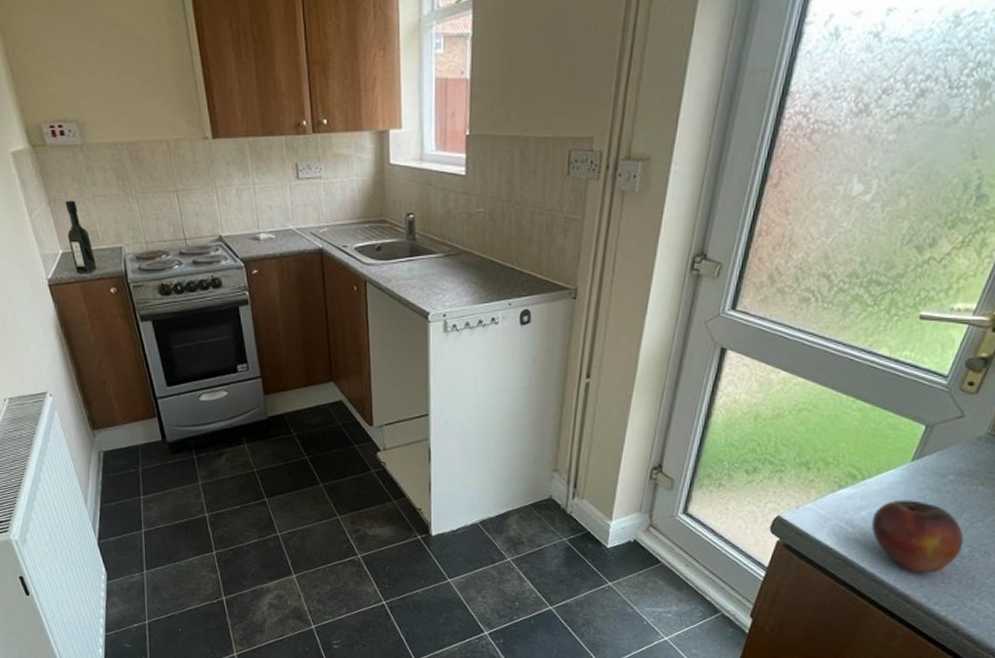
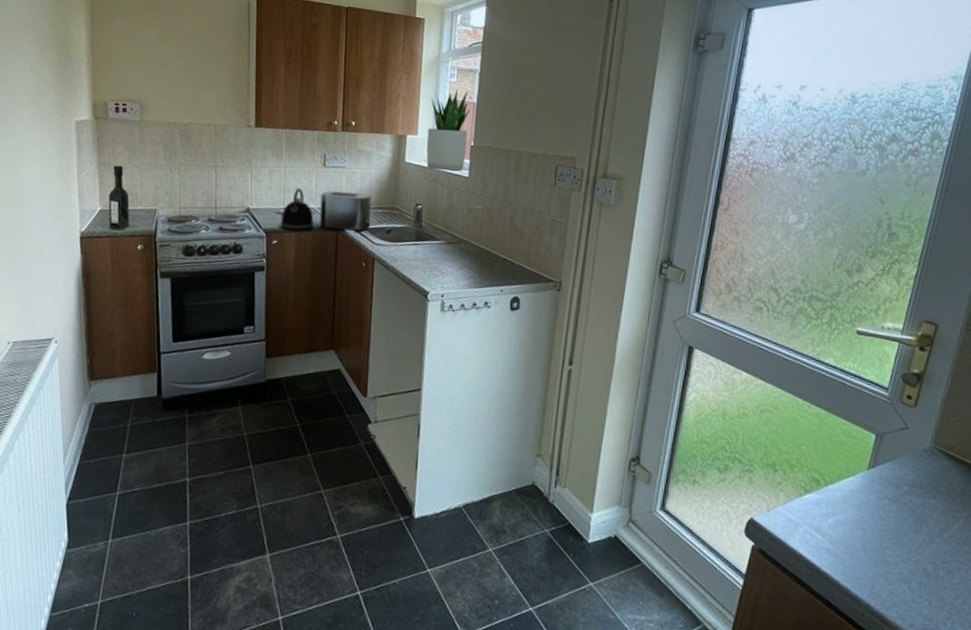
kettle: none [258,207,295,258] -> present [280,188,314,231]
toaster: none [298,206,359,253] -> present [319,191,373,232]
planter: none [413,63,463,170] -> present [426,89,471,171]
fruit: present [871,499,964,572] -> none [839,508,926,590]

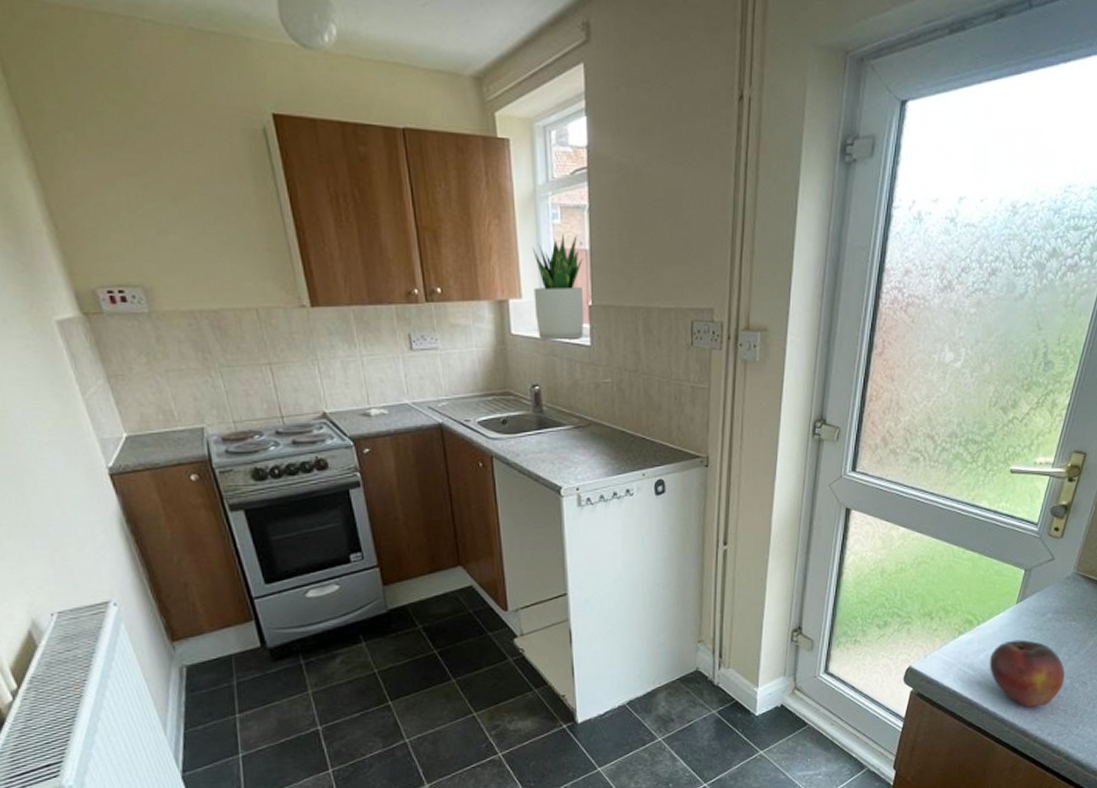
bottle: present [108,165,130,231] -> none [129,376,172,460]
kettle: present [280,188,314,231] -> none [368,380,412,435]
toaster: present [319,191,373,232] -> none [413,378,482,428]
fruit: none [839,508,926,590] -> present [989,639,1065,707]

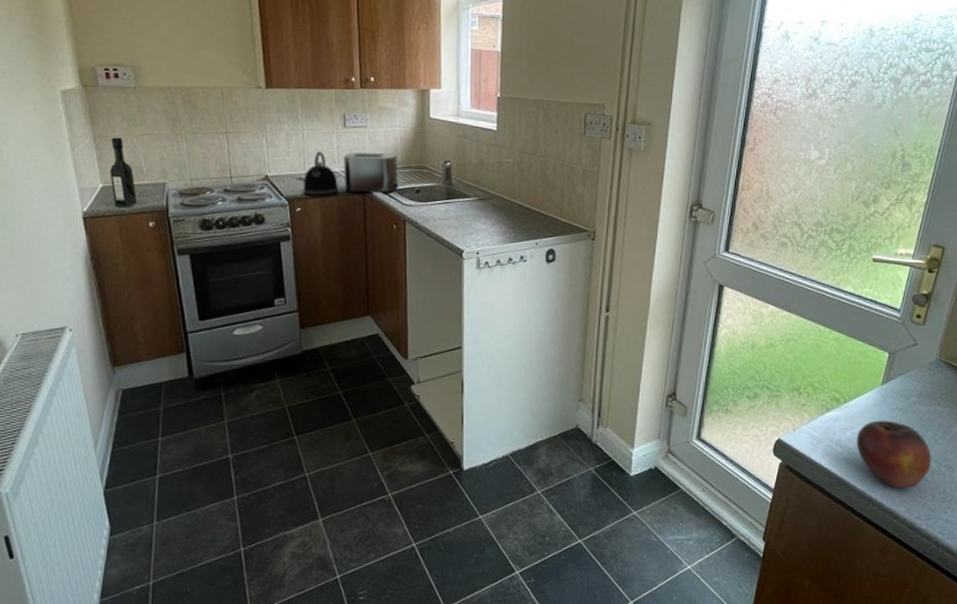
bottle: none [129,376,172,460] -> present [110,137,137,208]
kettle: none [368,380,412,435] -> present [303,151,339,197]
toaster: none [413,378,482,428] -> present [343,152,400,194]
planter: present [532,234,585,341] -> none [451,38,495,125]

